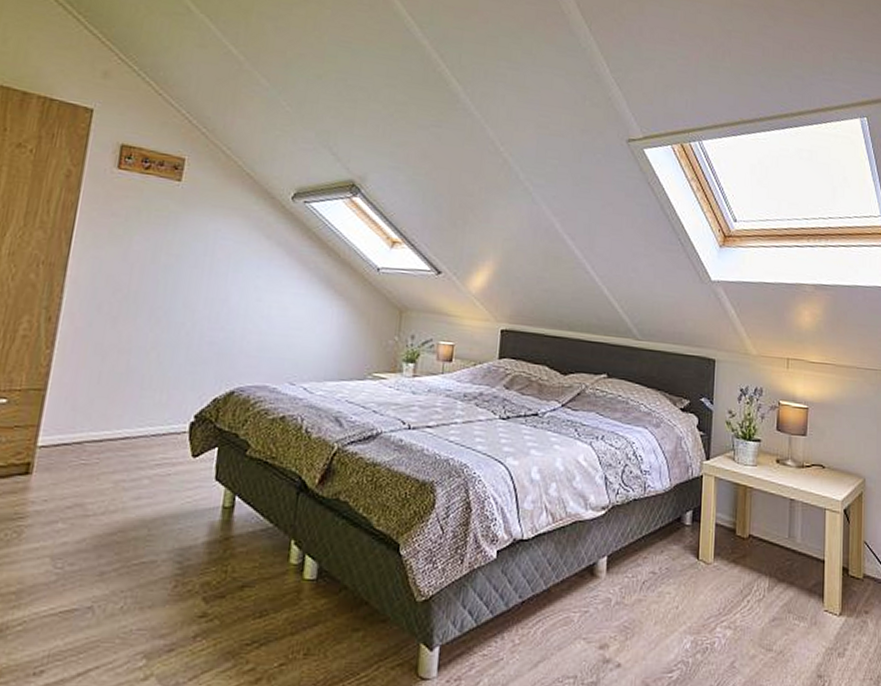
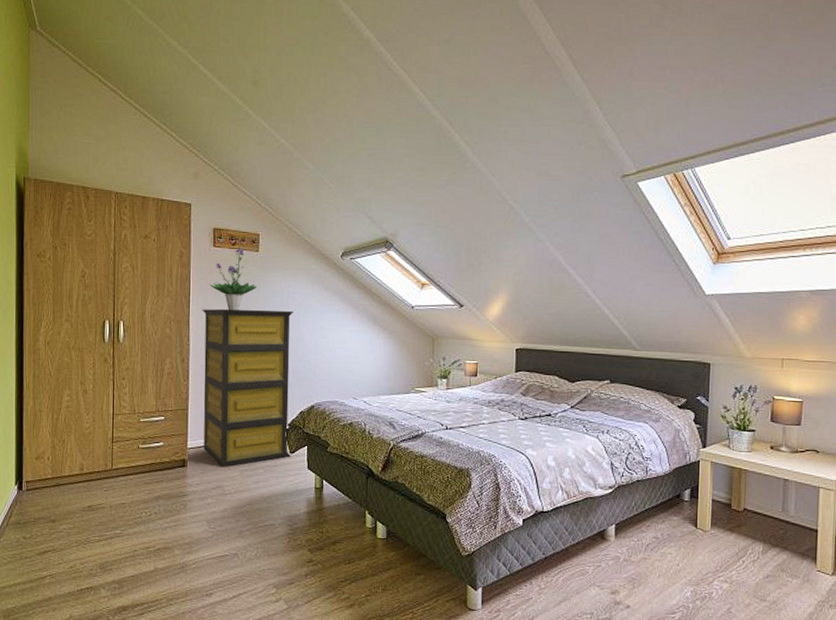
bookshelf: none [62,250,220,476] -> present [202,309,293,467]
potted plant: none [105,172,173,257] -> present [210,247,257,311]

